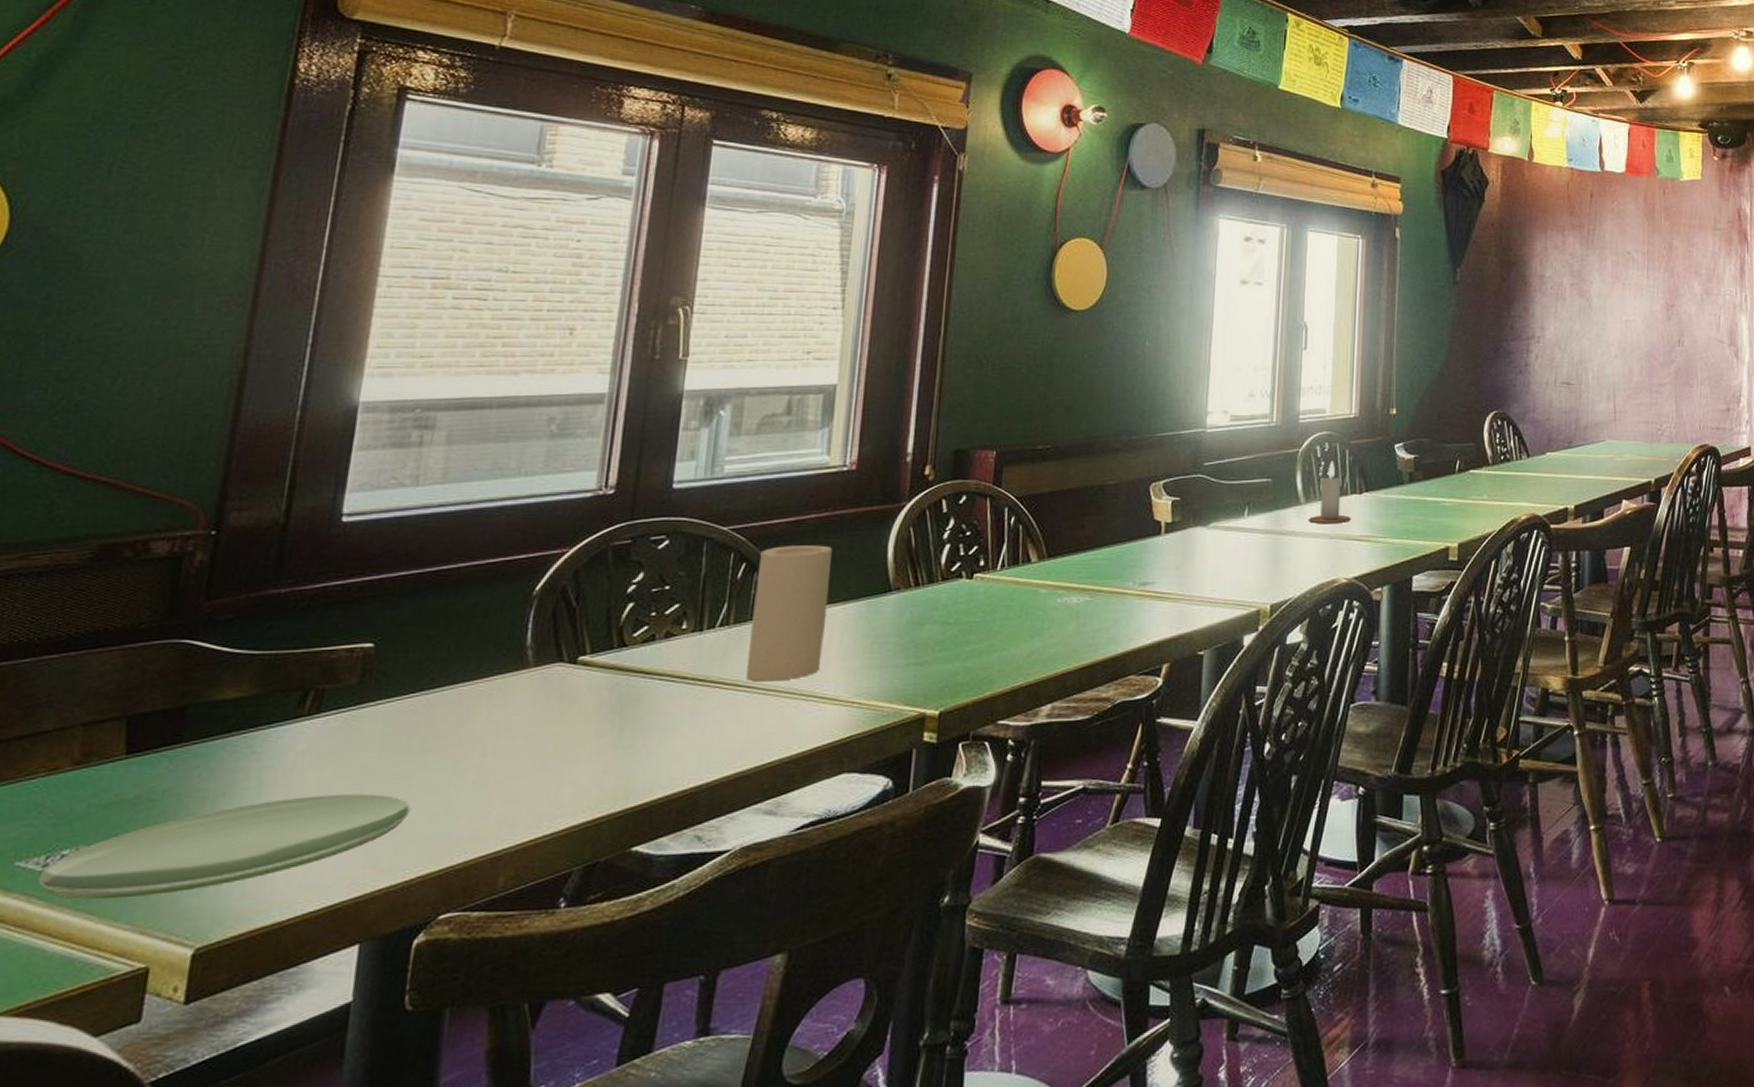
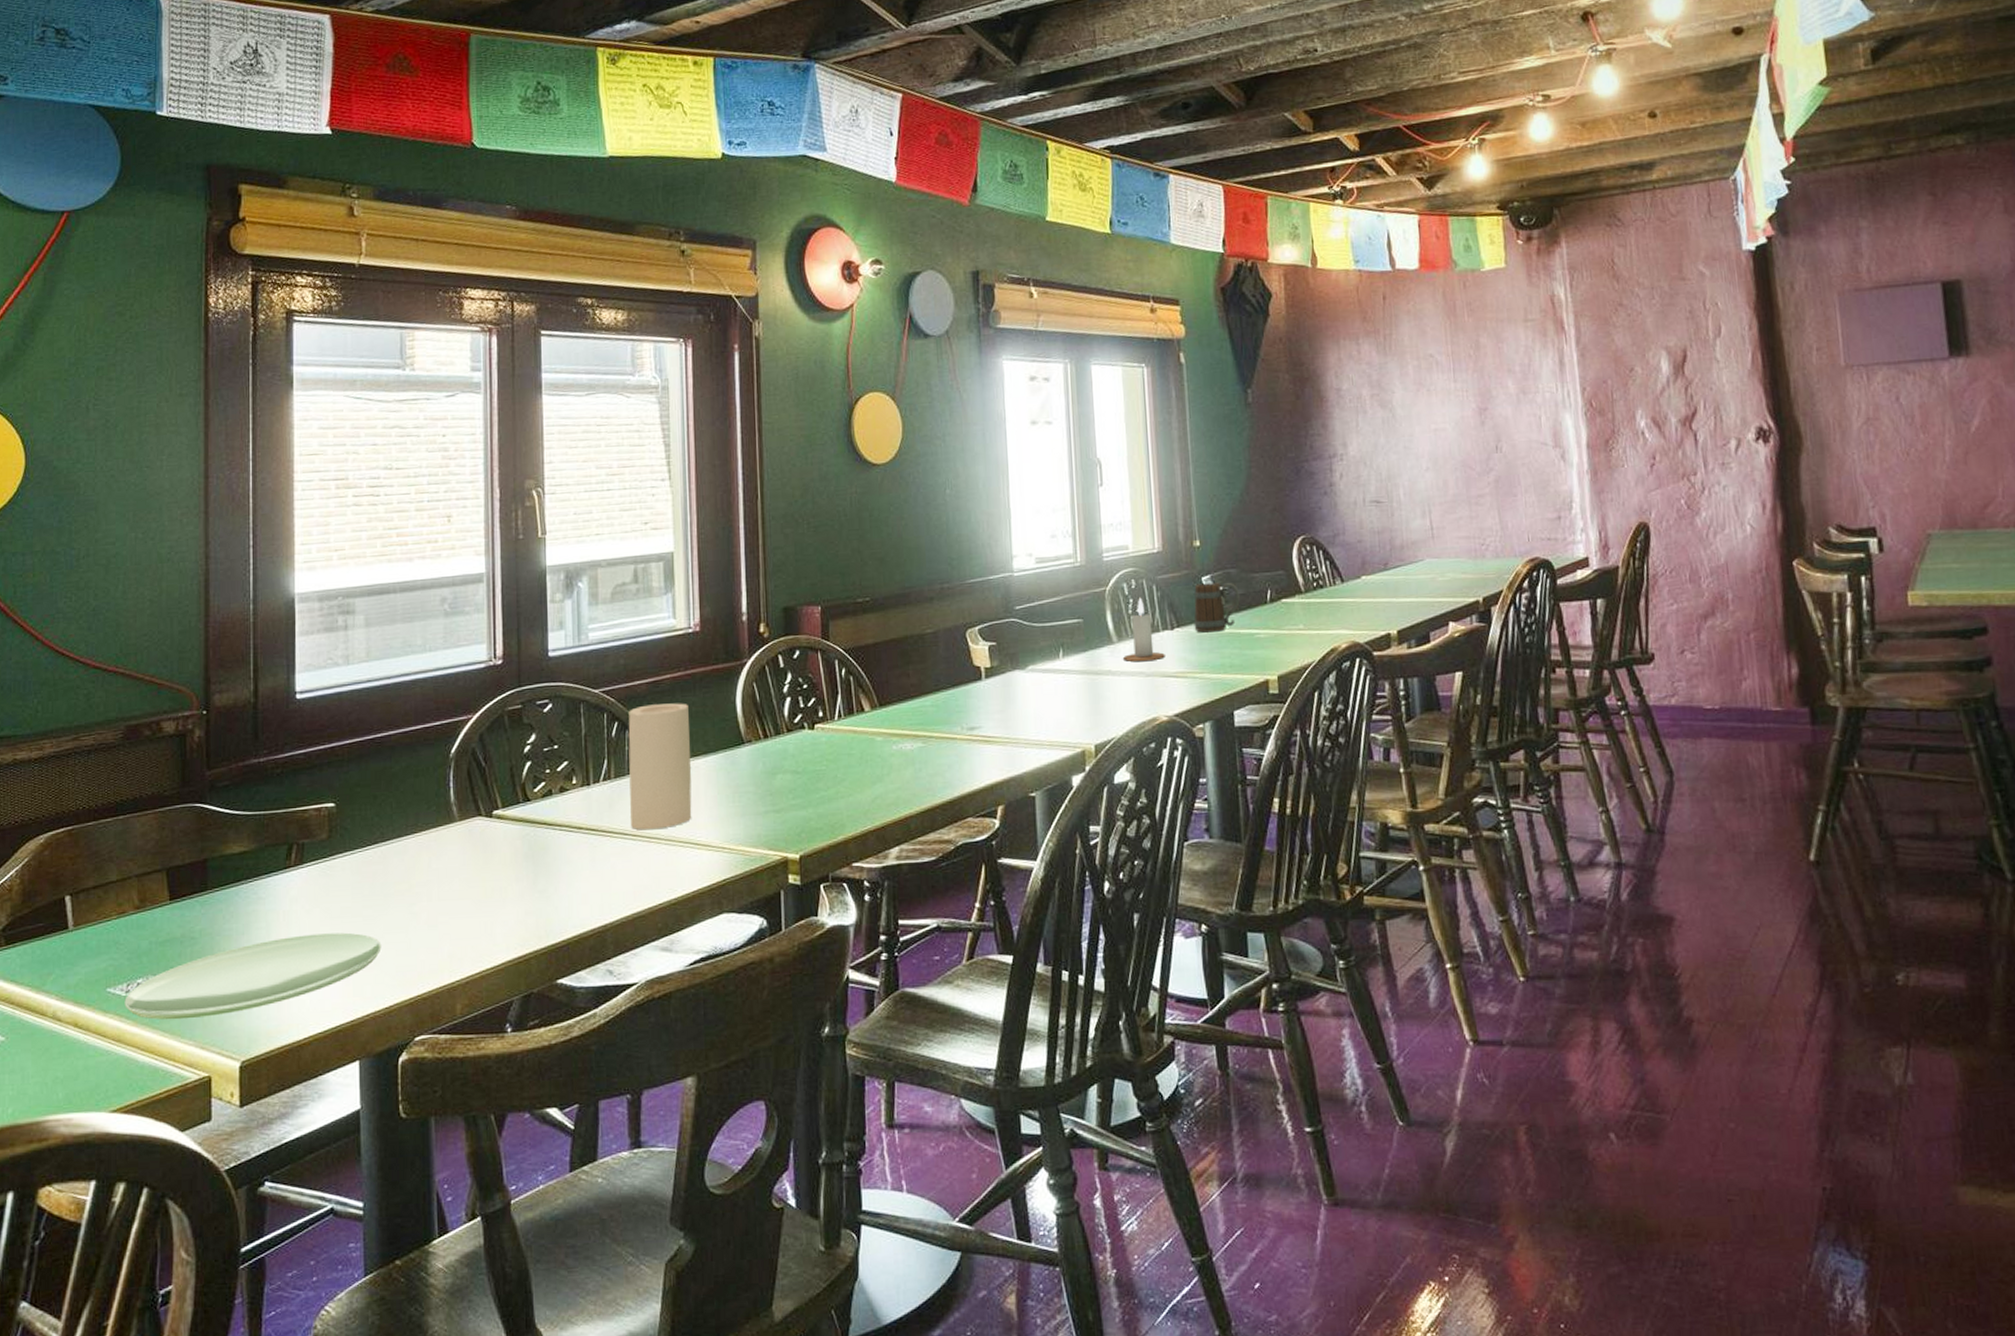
beer mug: none [1382,450,1430,498] -> present [1194,582,1240,633]

